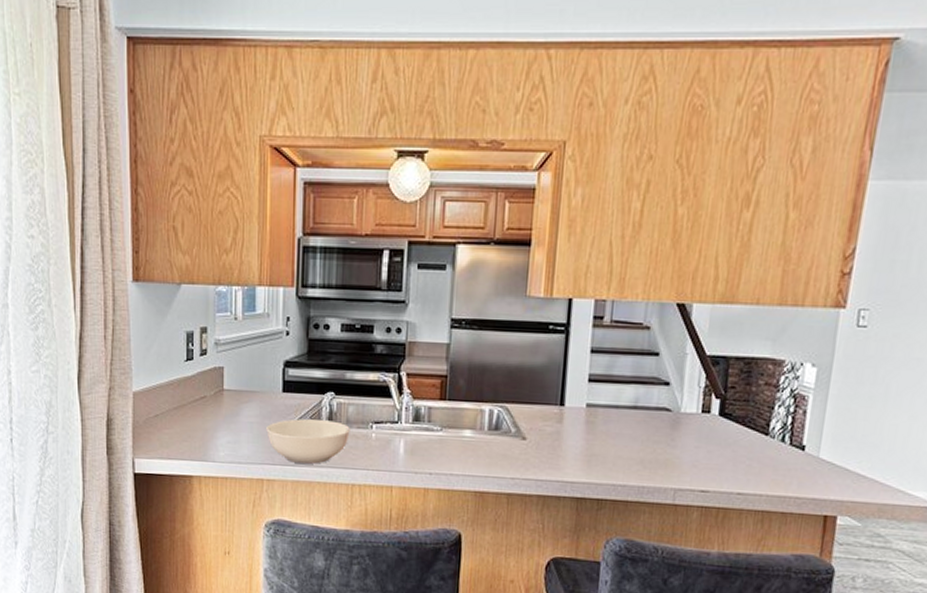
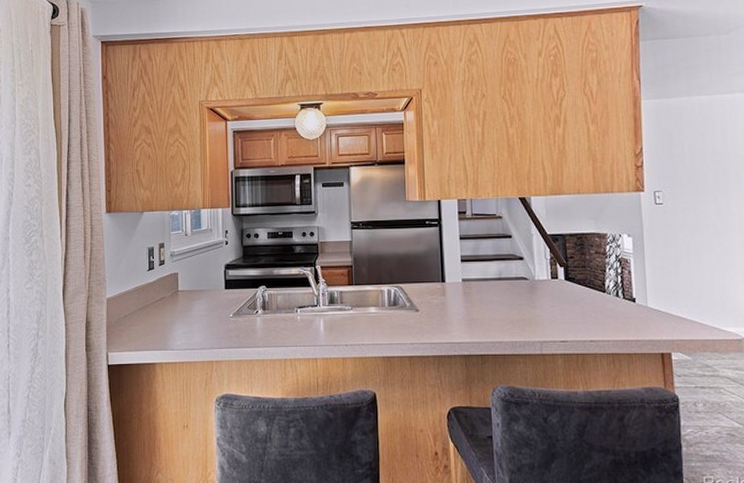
bowl: present [266,419,350,465] -> none [213,309,280,346]

